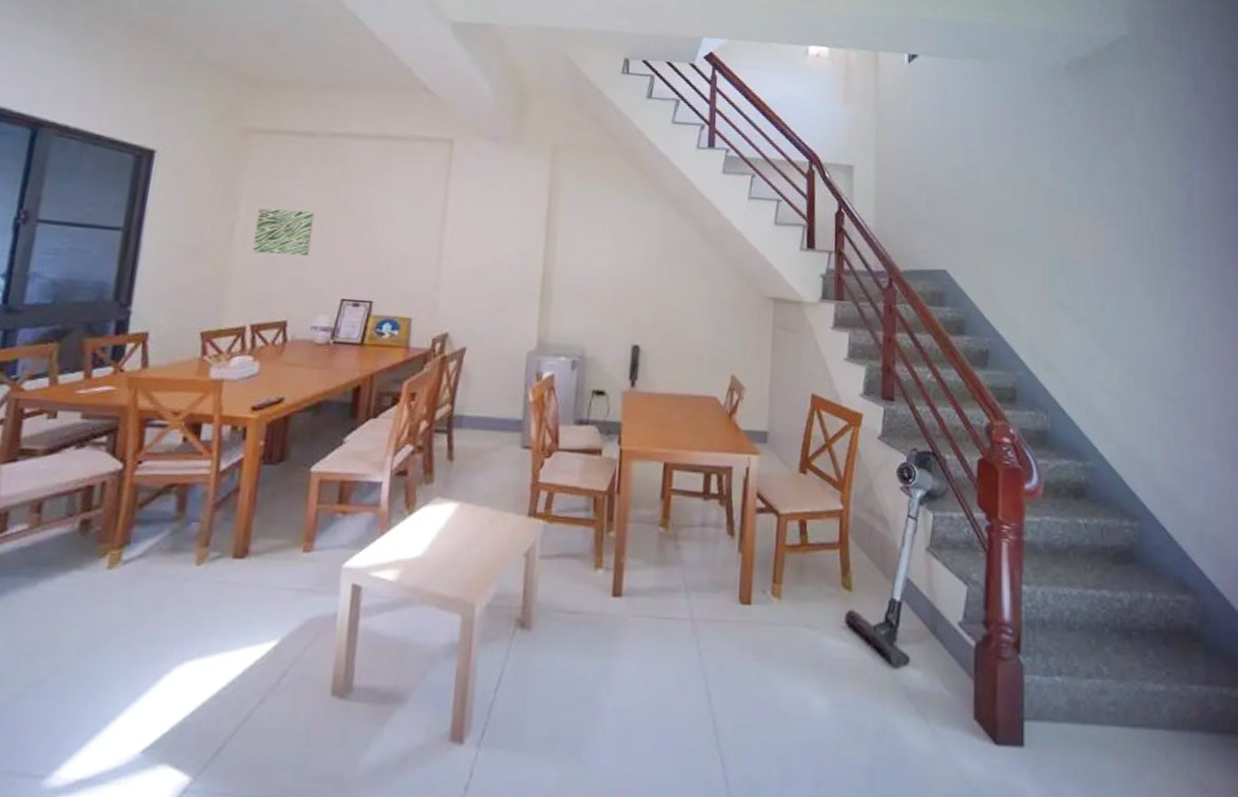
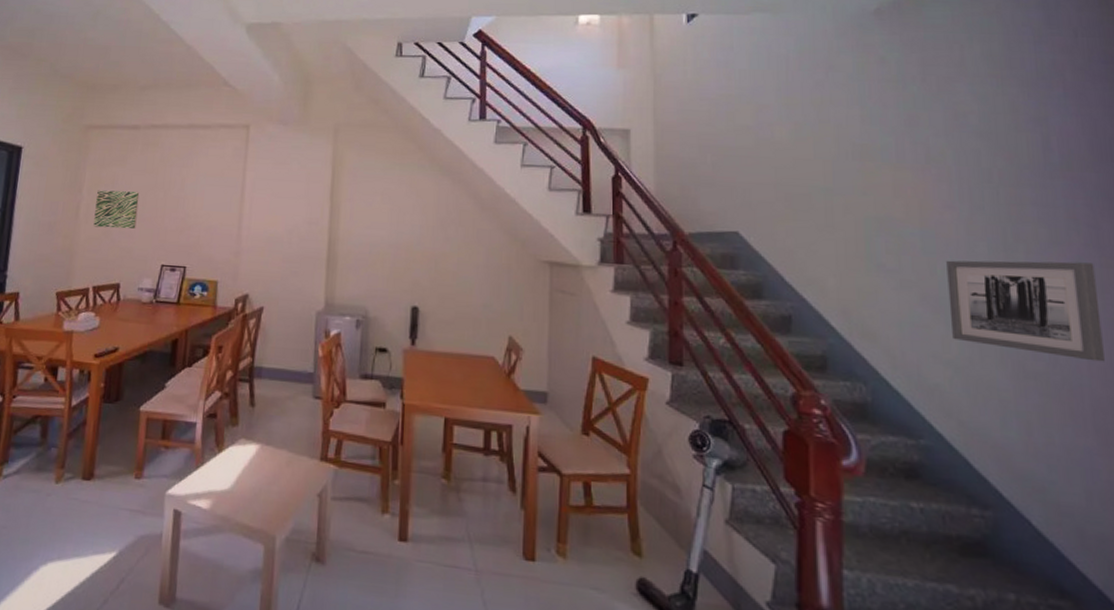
wall art: none [1113,298,1223,387] -> present [946,260,1105,362]

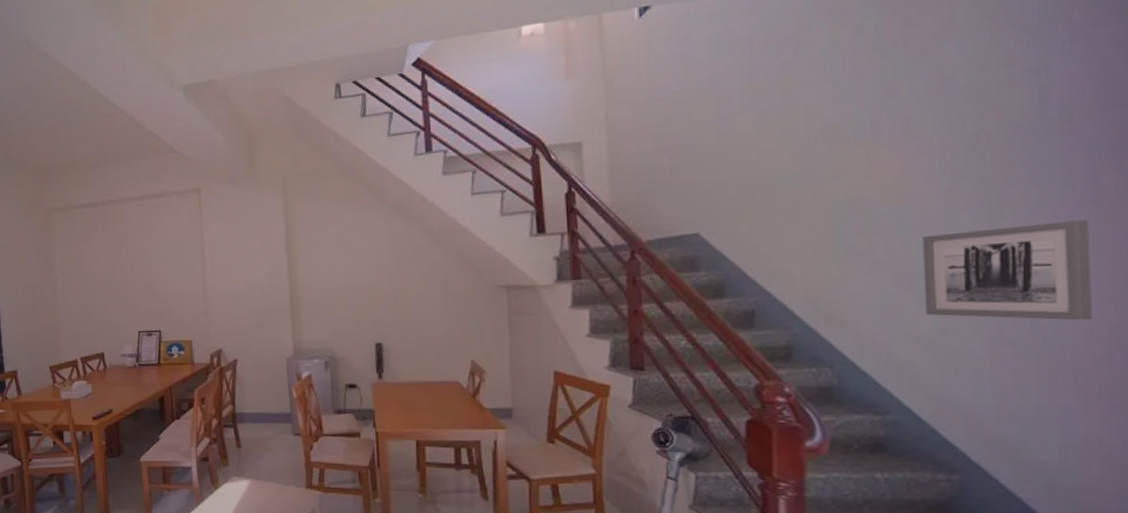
wall art: present [93,190,140,229] -> none [69,267,110,304]

